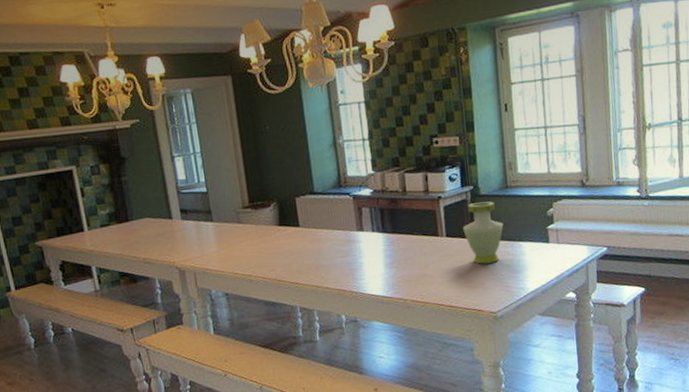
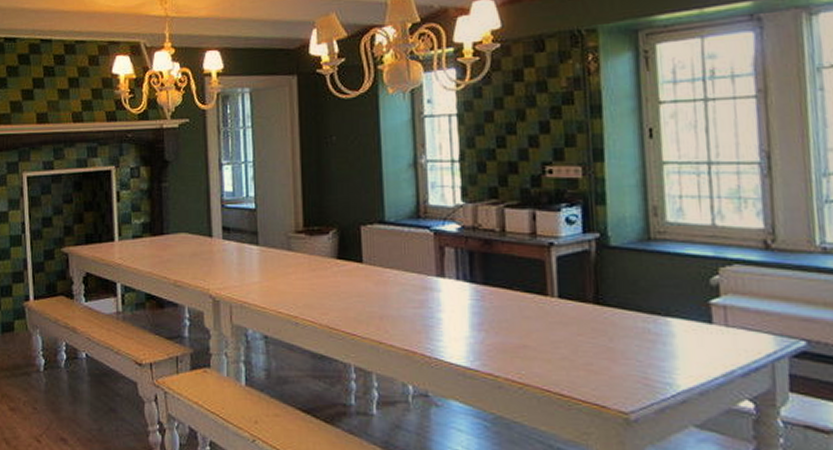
vase: present [463,201,504,264] -> none [583,256,643,342]

